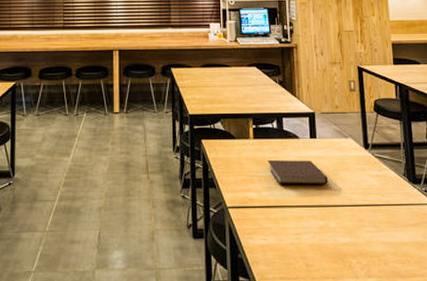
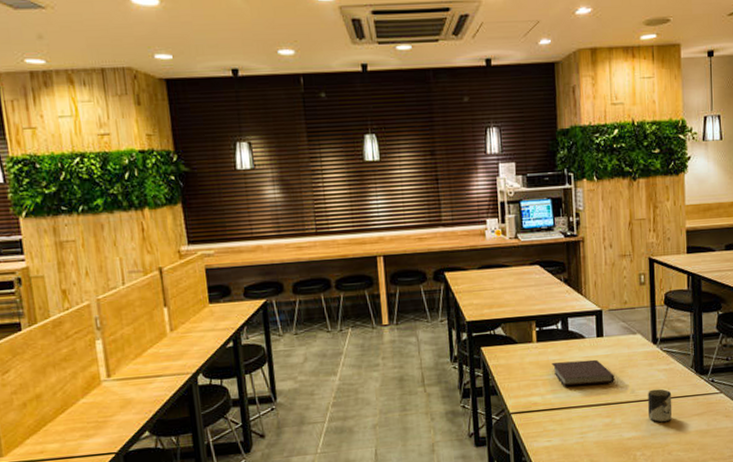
cup: none [361,195,387,230] -> present [647,389,673,423]

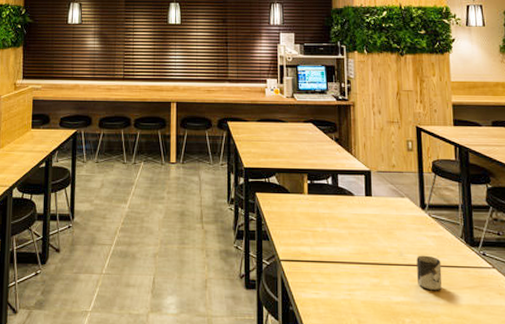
notebook: present [552,359,615,386] -> none [321,215,383,243]

